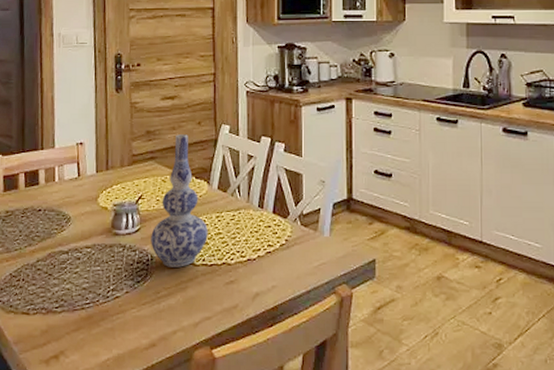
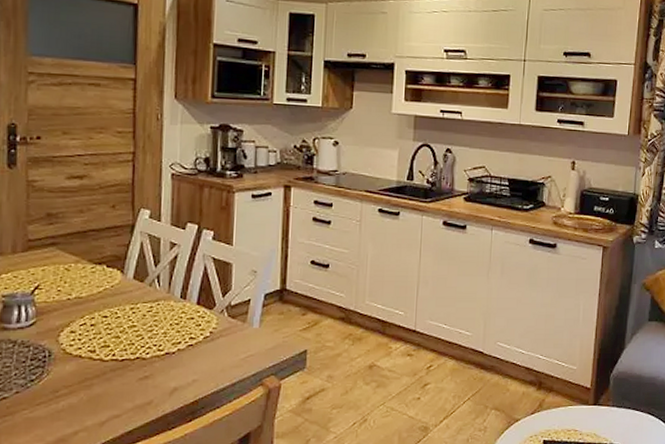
vase: present [151,134,208,267] -> none [49,218,120,364]

